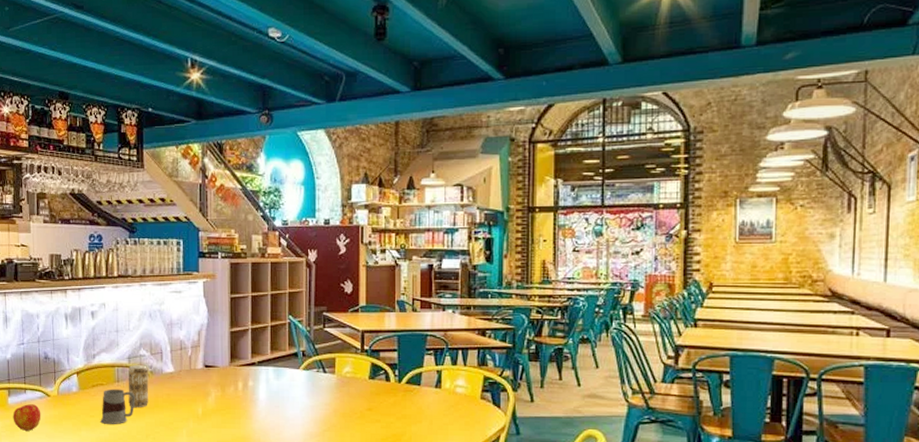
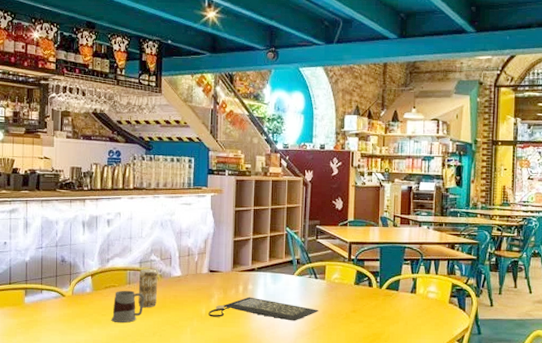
apple: present [12,404,41,431] -> none [28,303,56,328]
clutch bag: none [205,394,329,421] -> present [208,297,319,321]

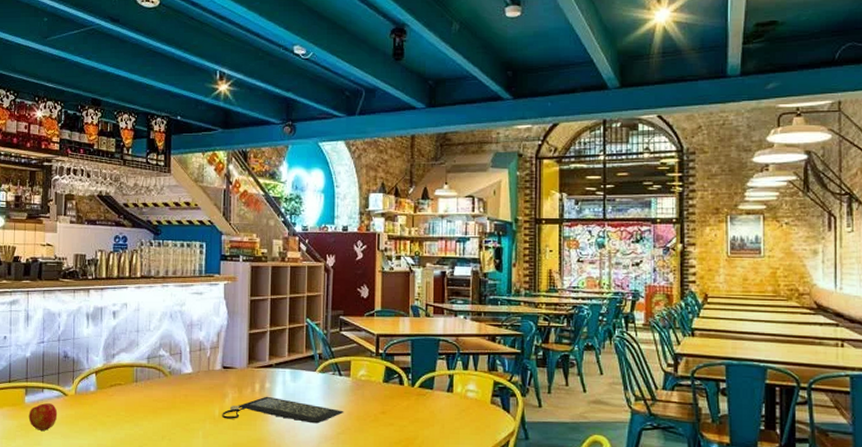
apple: none [28,303,56,328] -> present [28,403,58,431]
mug: present [111,290,145,323] -> none [117,389,153,425]
beverage can: present [138,268,158,308] -> none [146,364,167,409]

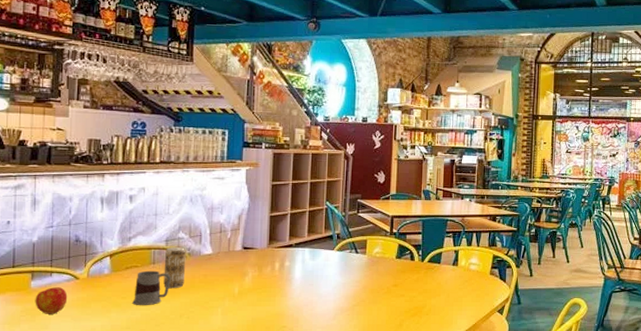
mug: none [117,389,153,425] -> present [132,270,171,305]
beverage can: none [146,364,167,409] -> present [163,246,186,289]
clutch bag: present [222,396,344,424] -> none [241,274,360,297]

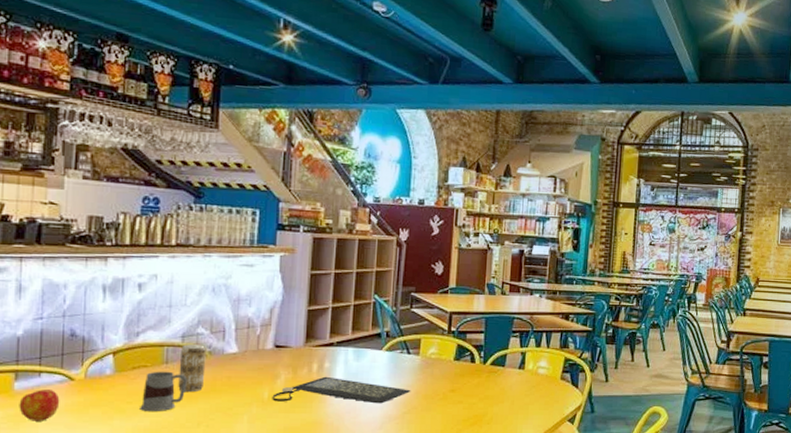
clutch bag: none [241,274,360,297] -> present [272,376,411,404]

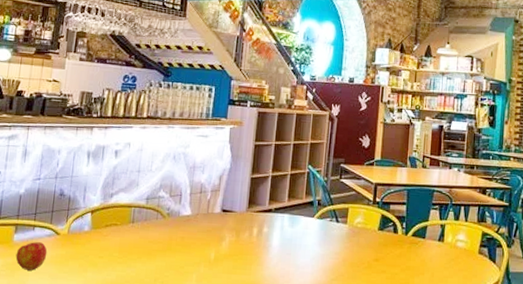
mug: present [140,371,187,411] -> none [109,229,149,267]
beverage can: present [178,343,206,393] -> none [141,205,166,251]
clutch bag: present [272,376,411,404] -> none [217,240,339,270]

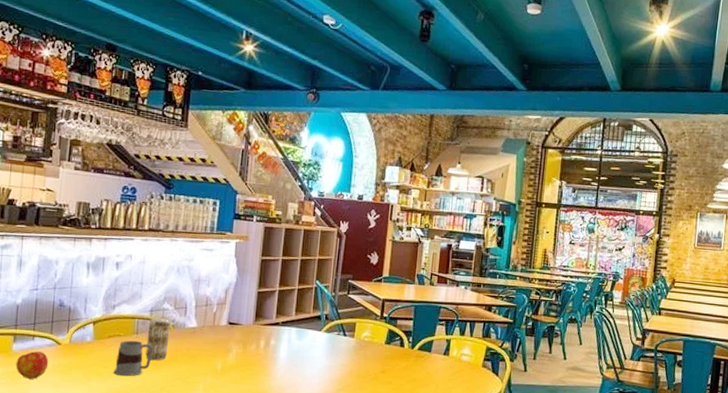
mug: none [109,229,149,267] -> present [113,340,154,376]
beverage can: none [141,205,166,251] -> present [146,317,171,361]

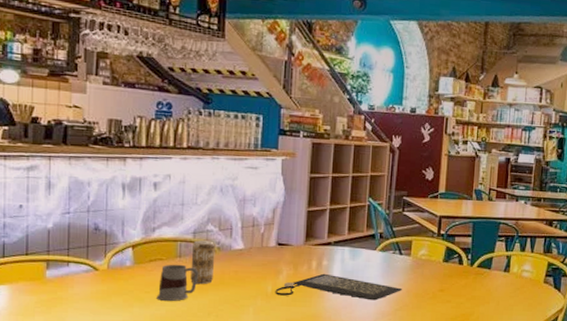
apple: present [16,351,49,379] -> none [50,278,86,307]
clutch bag: none [224,352,346,380] -> present [275,273,403,301]

